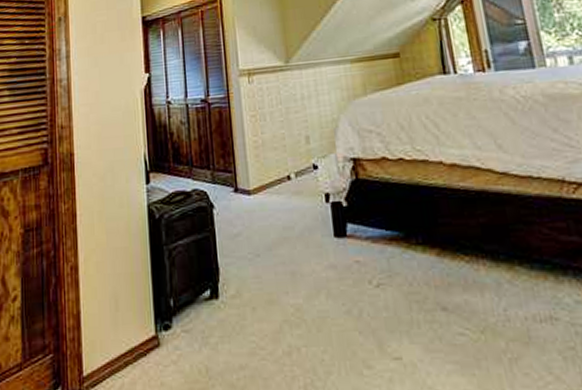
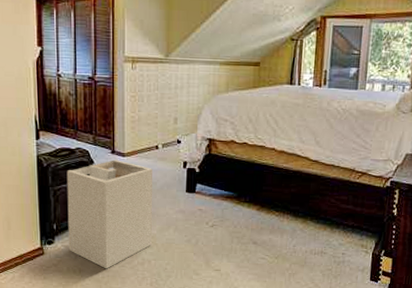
laundry hamper: none [182,200,298,365] -> present [66,160,152,269]

